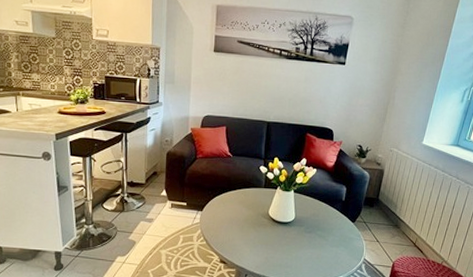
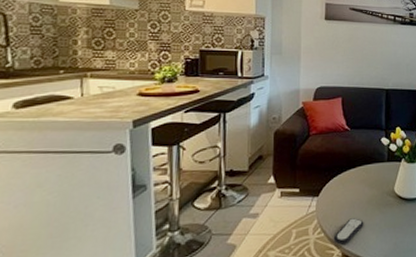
remote control: none [213,232,240,253] -> present [333,218,364,245]

